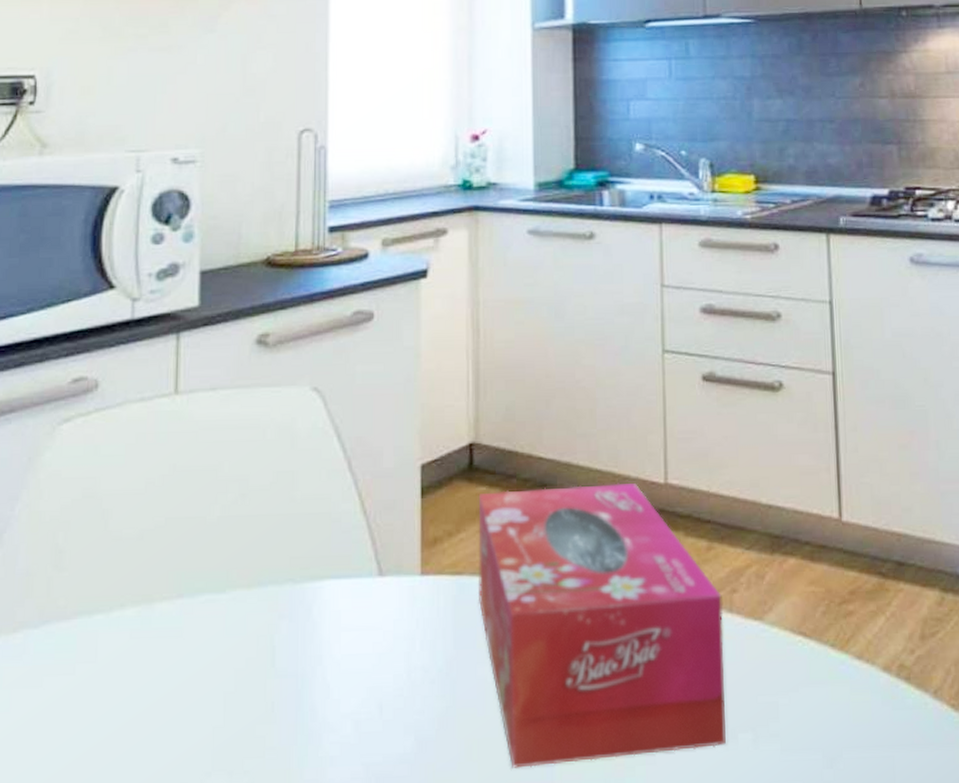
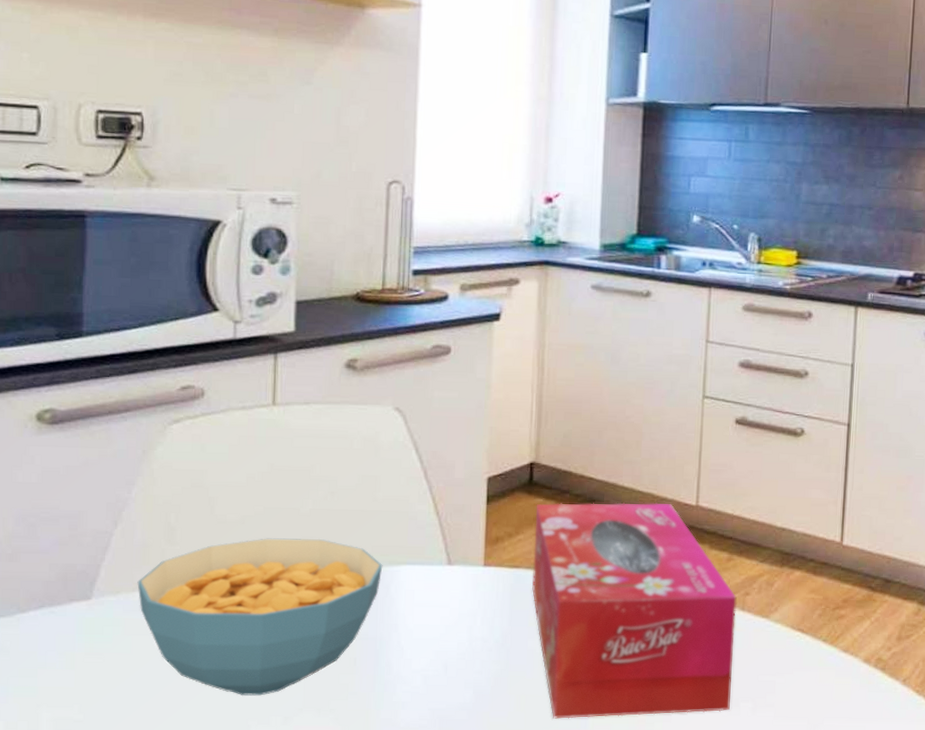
cereal bowl: none [18,552,303,759] -> present [137,538,383,696]

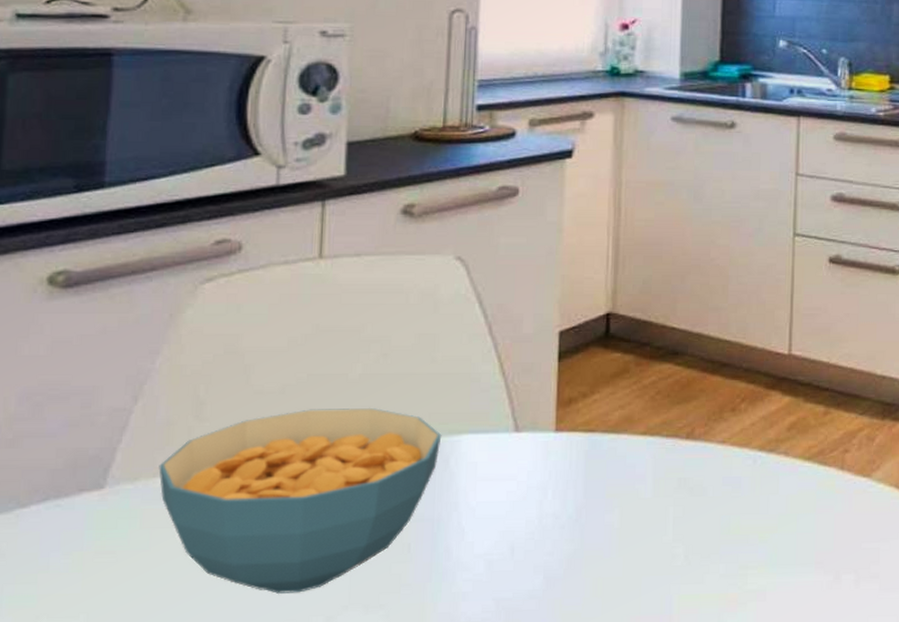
tissue box: present [532,502,737,719] -> none [609,353,835,603]

